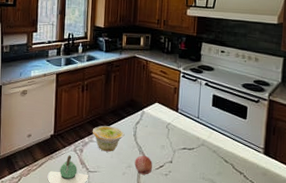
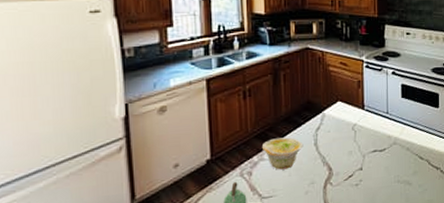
fruit: present [134,155,152,175] -> none [318,166,340,190]

